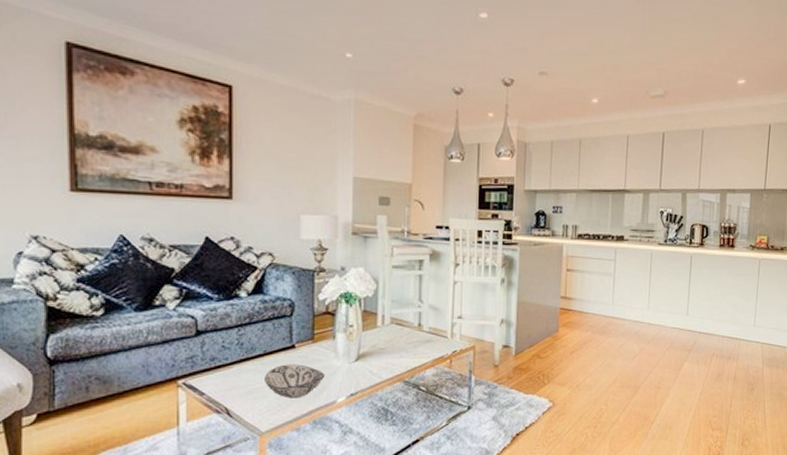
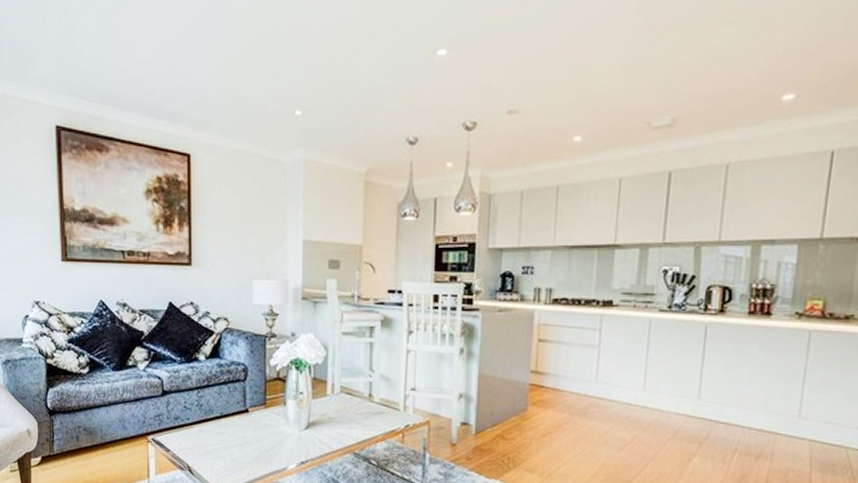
decorative bowl: present [265,364,325,399] -> none [221,427,277,462]

